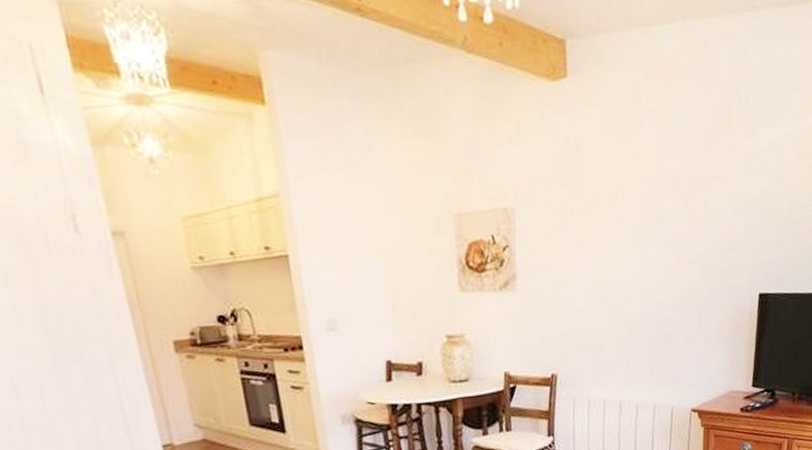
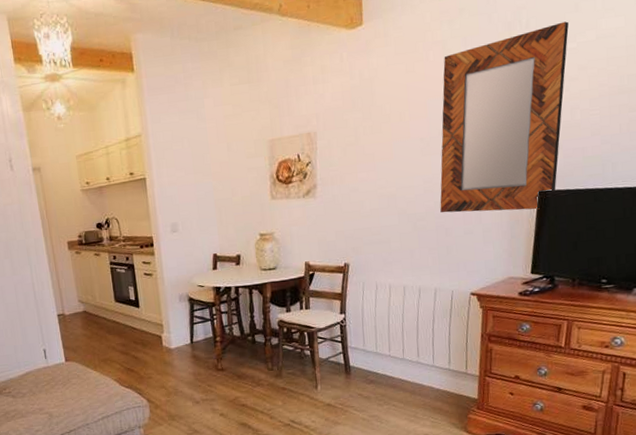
home mirror: none [657,102,788,316] -> present [440,21,569,213]

